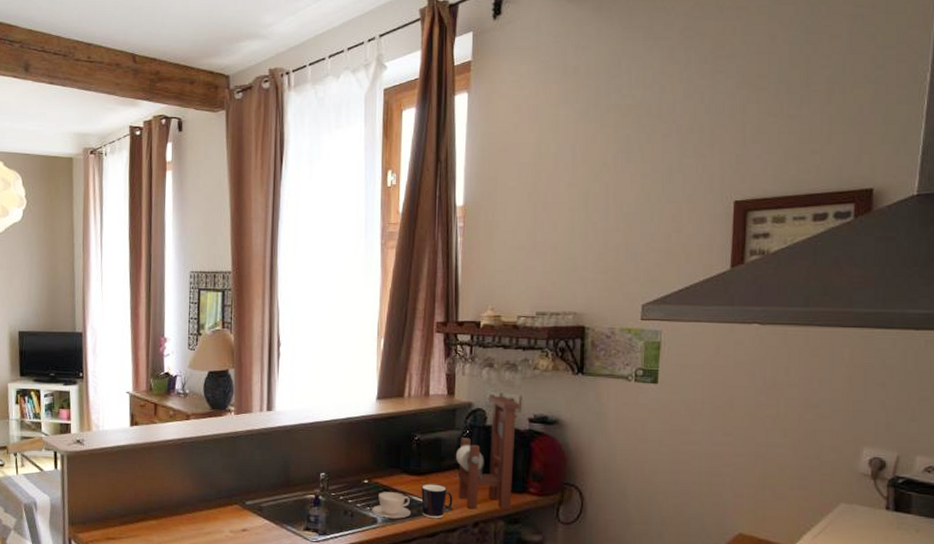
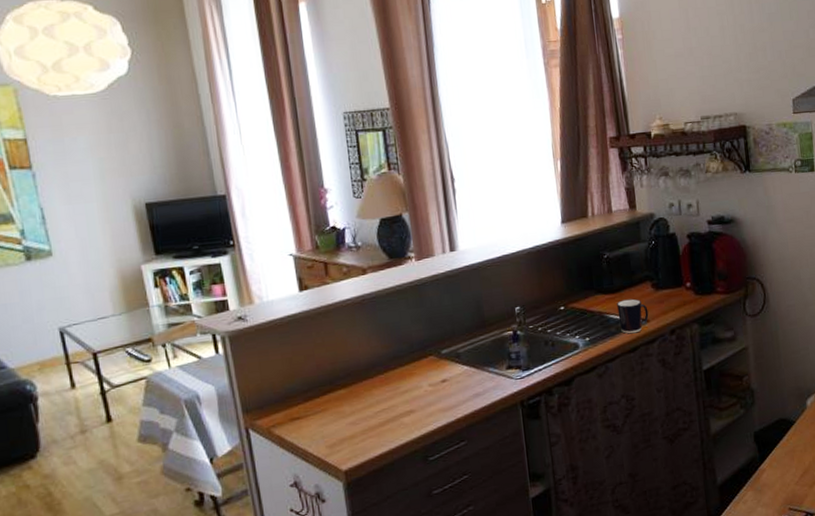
teacup: present [372,492,411,519] -> none [572,313,610,341]
paper towel holder: present [456,396,520,510] -> none [645,203,703,318]

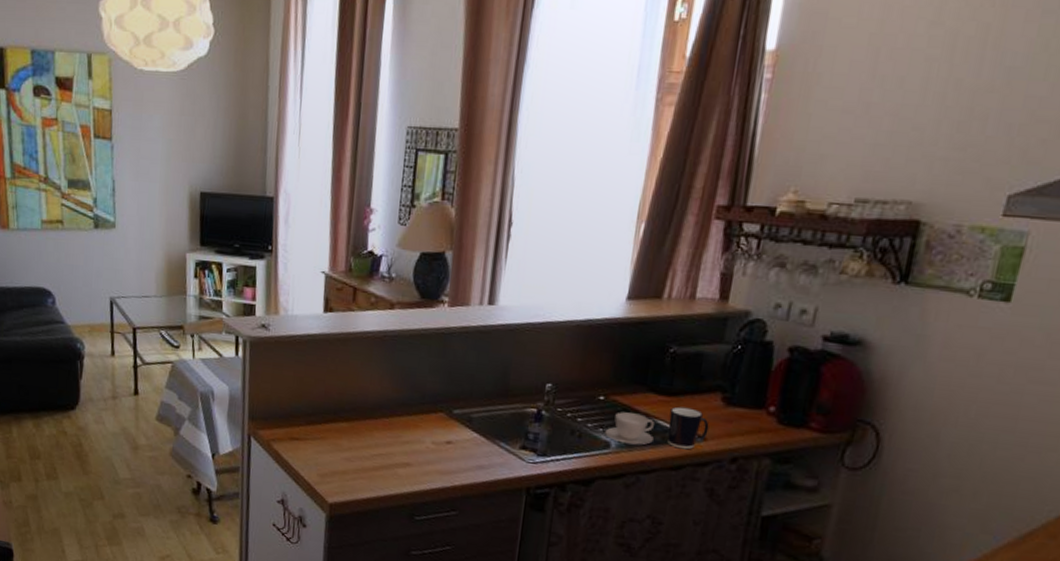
teacup: none [572,313,610,341] -> present [605,412,654,445]

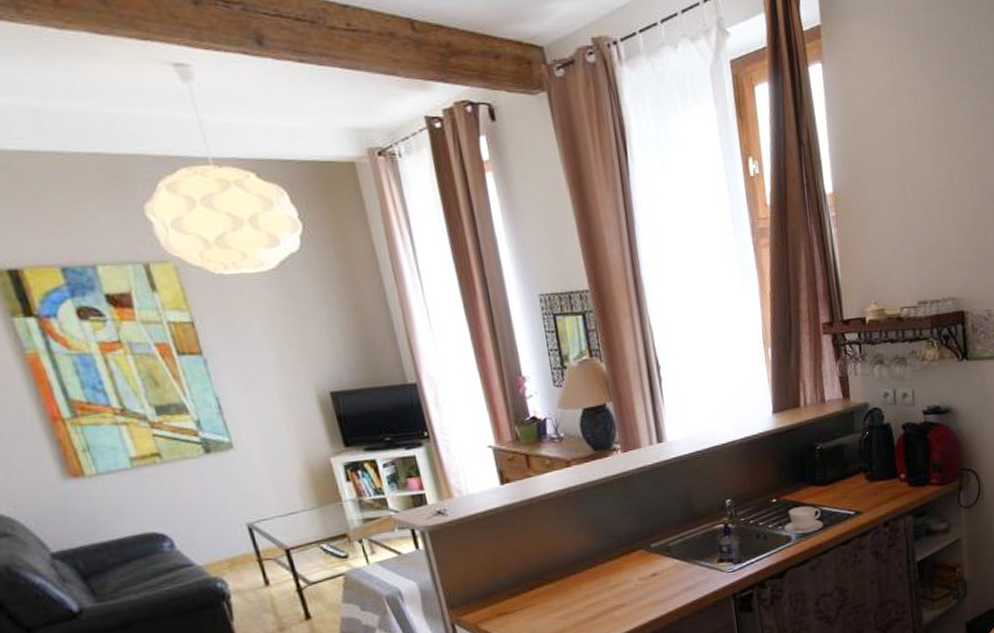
mug: present [667,406,709,450] -> none [830,491,862,527]

